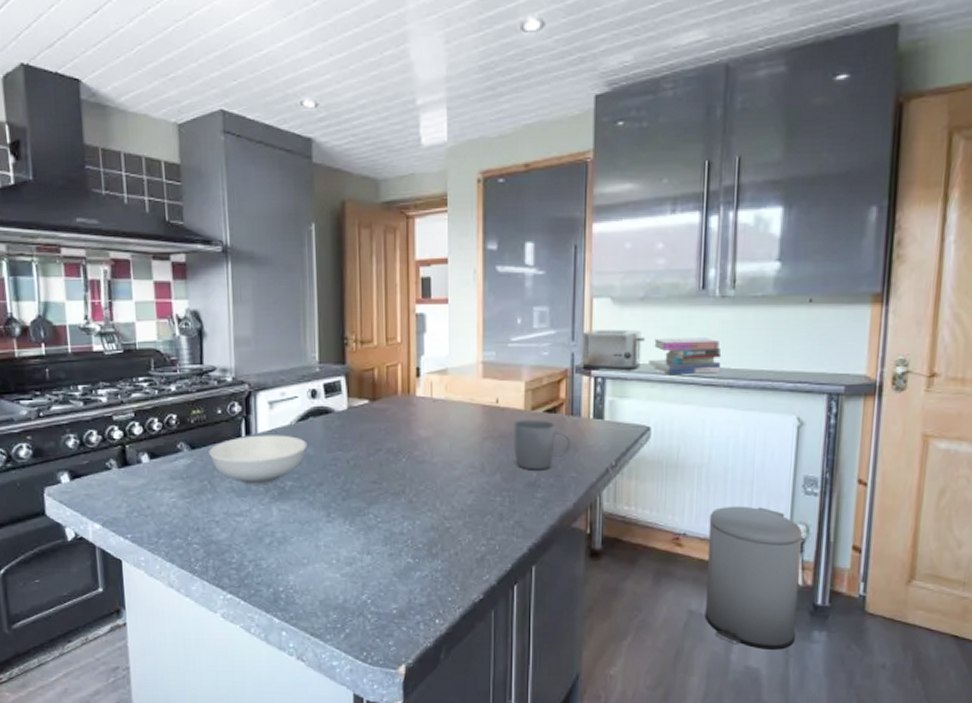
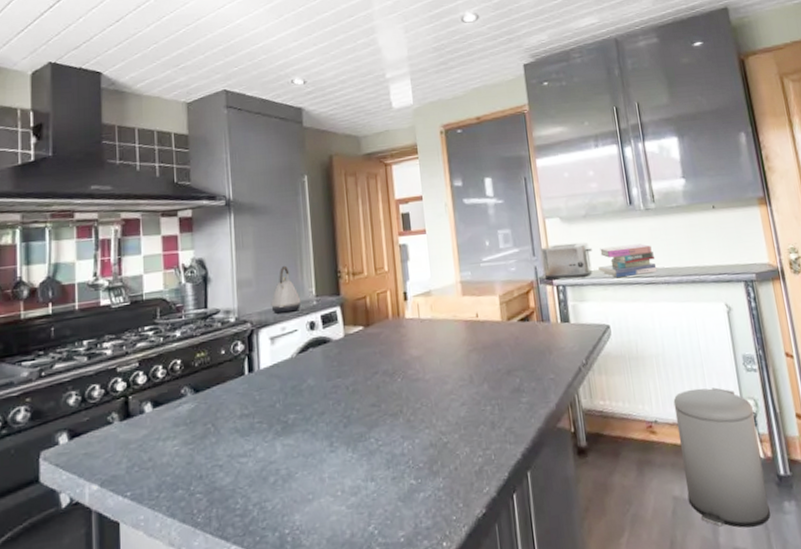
bowl: present [209,435,308,485] -> none [212,368,308,423]
kettle: none [270,326,303,377] -> present [271,265,301,314]
mug: present [512,420,571,470] -> none [494,328,546,377]

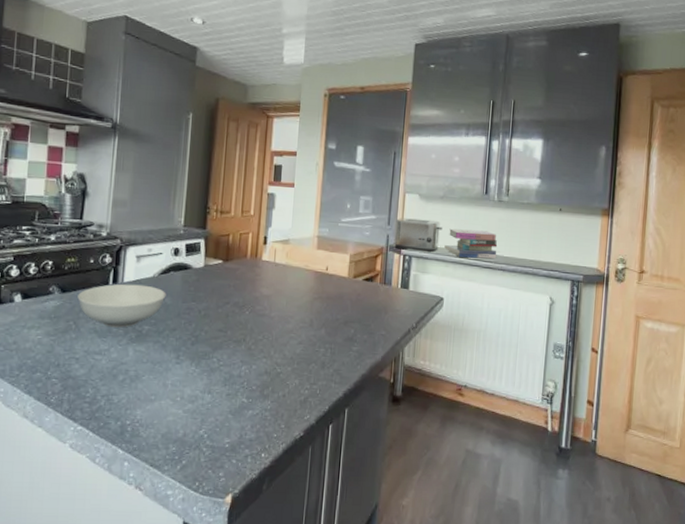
bowl: none [212,368,308,423] -> present [77,284,166,328]
kettle: present [271,265,301,314] -> none [141,193,170,237]
pedal bin: present [673,387,771,528] -> none [478,364,552,485]

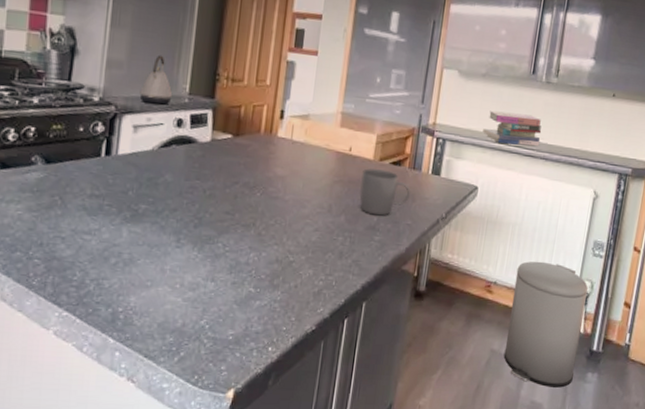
bowl: present [77,284,166,328] -> none [64,156,167,206]
kettle: none [141,193,170,237] -> present [139,54,173,105]
mug: none [337,285,383,328] -> present [359,168,410,216]
toaster: present [394,218,442,253] -> none [427,96,482,137]
pedal bin: none [478,364,552,485] -> present [503,261,588,388]

